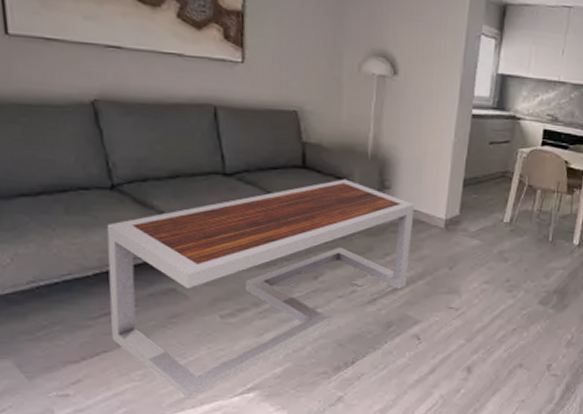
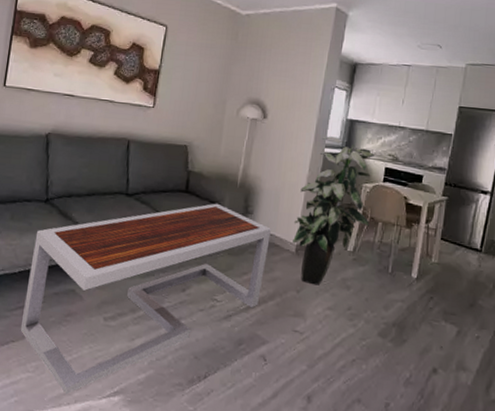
indoor plant: none [440,95,531,260] -> present [293,136,374,286]

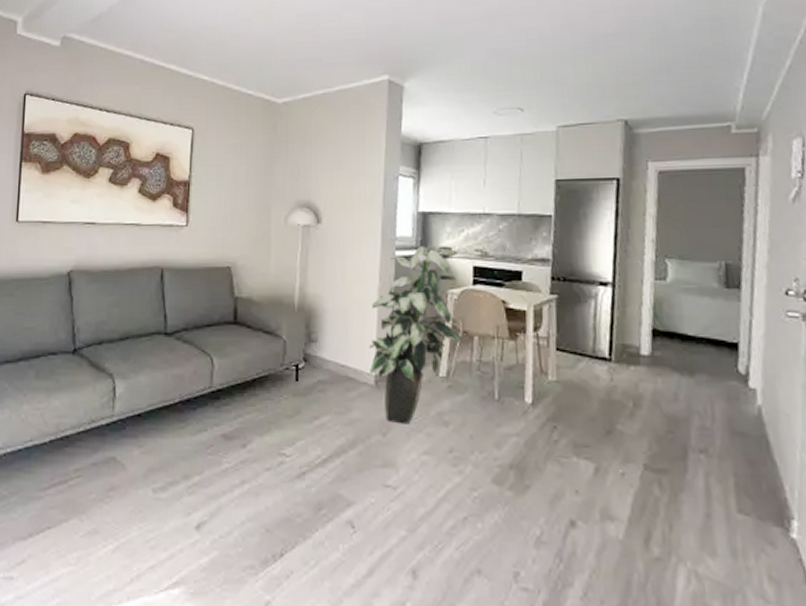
coffee table: present [20,203,271,395] -> none [56,333,342,591]

